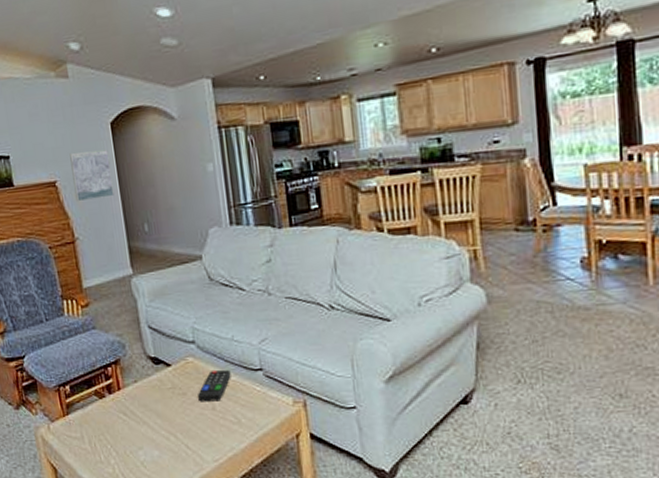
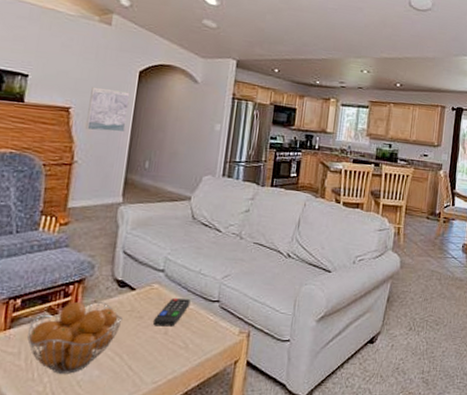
fruit basket: none [83,380,167,455] -> present [27,301,123,374]

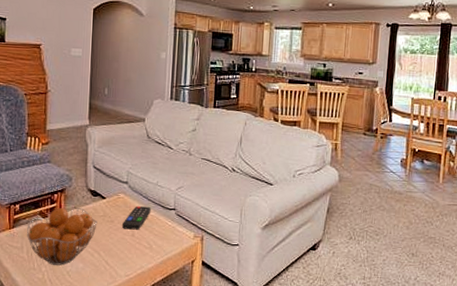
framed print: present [86,86,131,133] -> none [54,25,88,64]

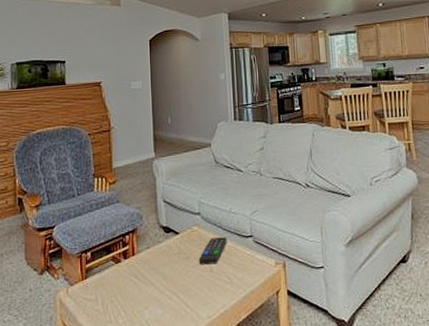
fruit basket: present [27,207,98,266] -> none [100,247,173,315]

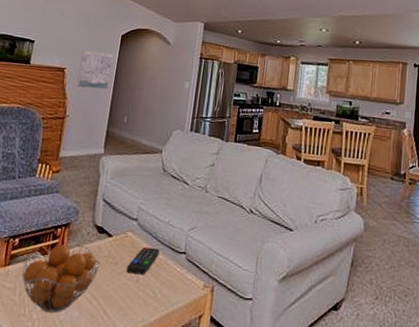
fruit basket: none [100,247,173,315] -> present [22,244,101,313]
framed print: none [114,60,147,99] -> present [77,49,114,90]

